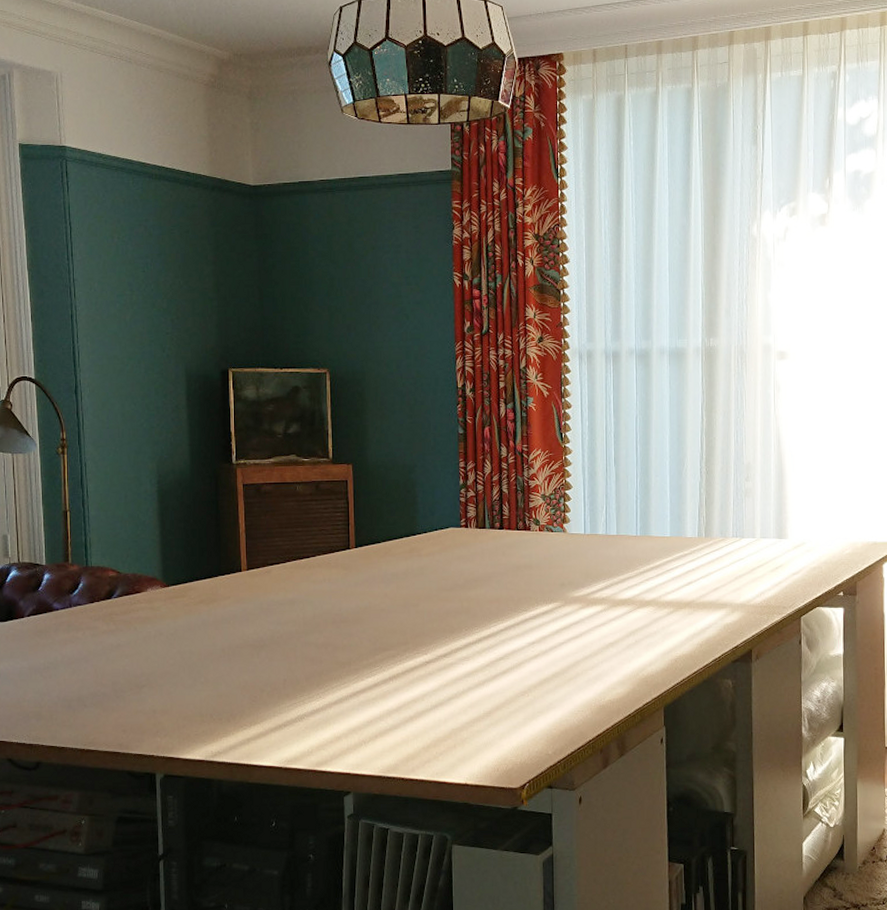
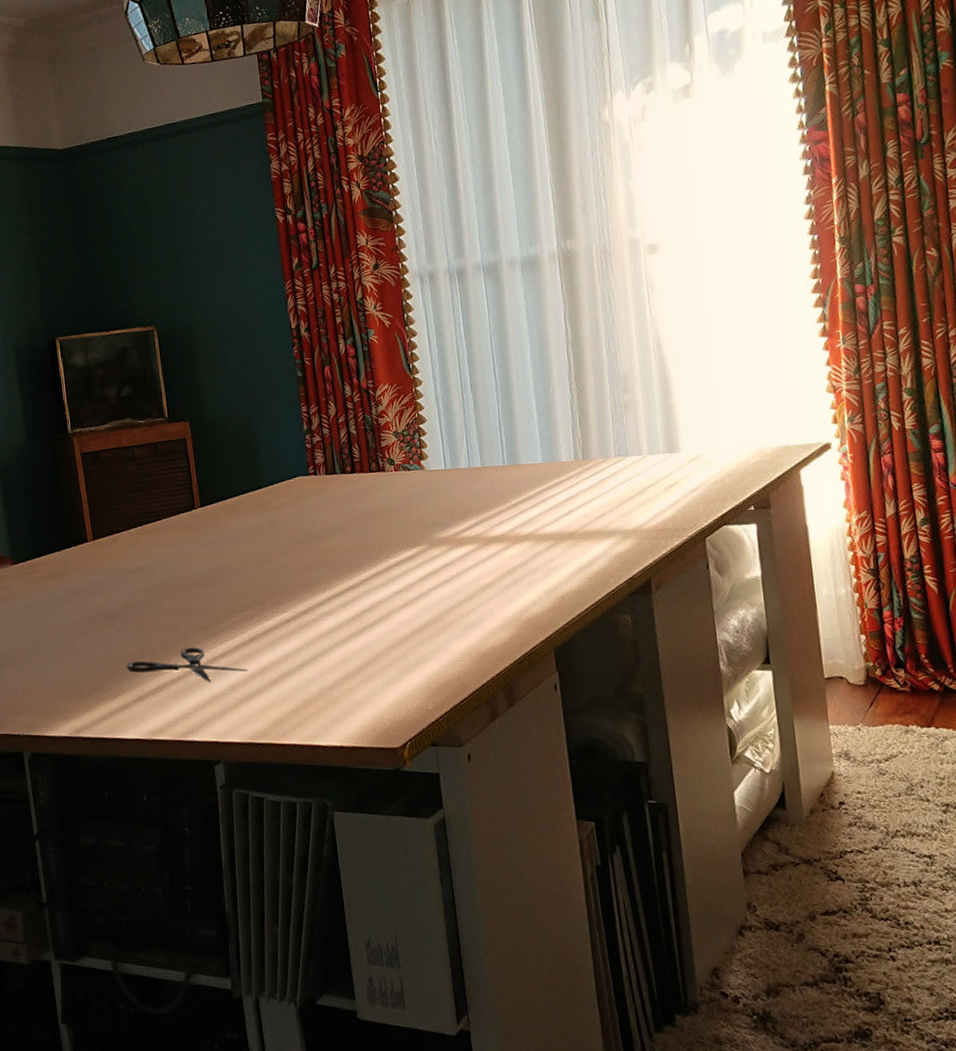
scissors: none [267,682,385,716] -> present [126,647,248,683]

